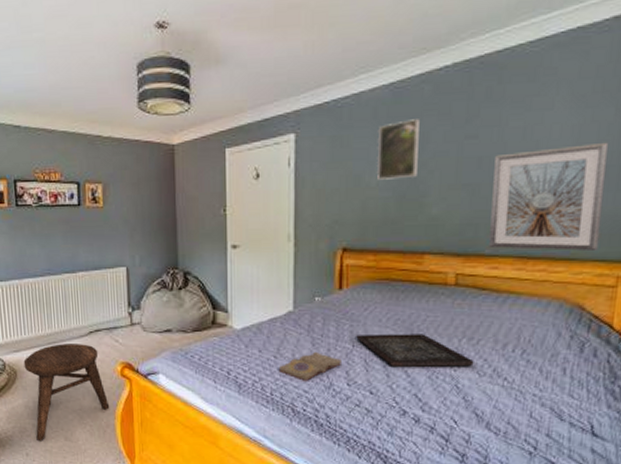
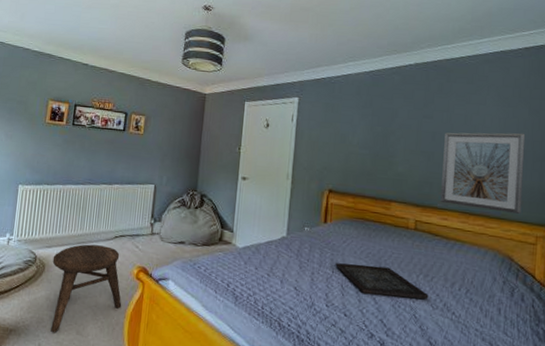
diary: present [278,351,341,382] -> none [270,273,323,300]
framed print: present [377,119,419,180] -> none [358,99,391,141]

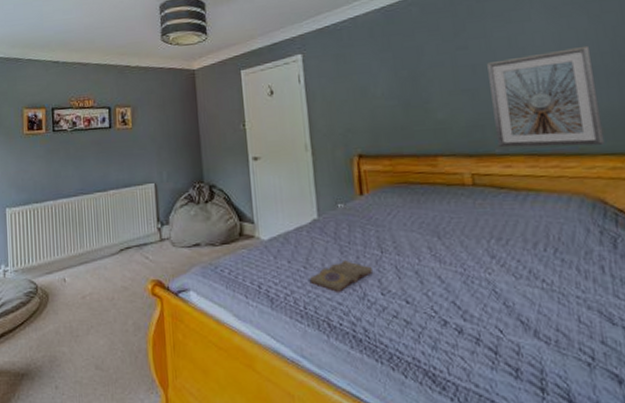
stool: present [51,244,122,332] -> none [55,262,141,370]
diary: none [270,273,323,300] -> present [309,259,372,294]
tray: present [335,263,429,299] -> none [383,236,508,272]

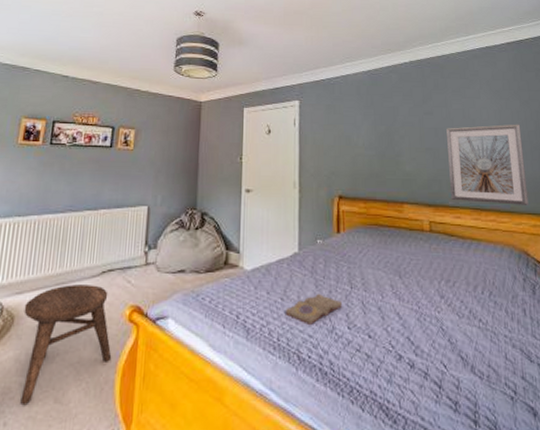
stool: none [55,262,141,370] -> present [20,285,112,404]

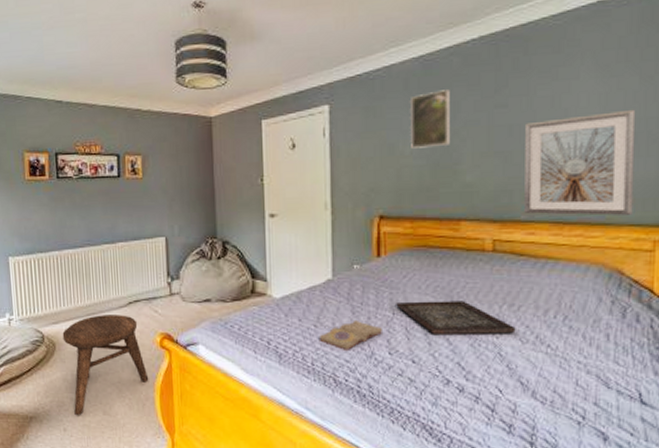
tray: none [353,276,453,309] -> present [396,301,516,334]
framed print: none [361,97,392,141] -> present [409,90,450,149]

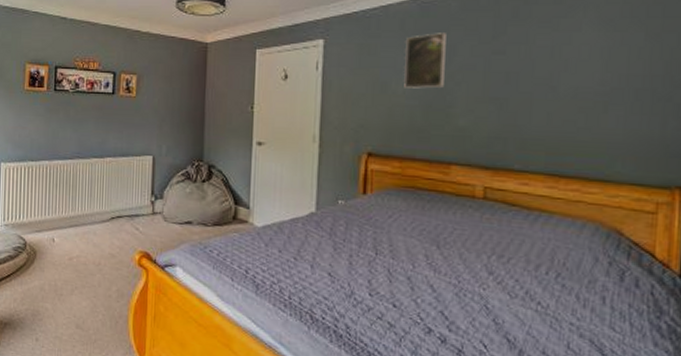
stool: present [62,315,149,415] -> none [44,227,124,326]
diary: present [319,319,382,352] -> none [298,256,364,289]
tray: present [396,301,516,334] -> none [379,243,505,286]
picture frame: present [524,109,636,216] -> none [518,65,641,174]

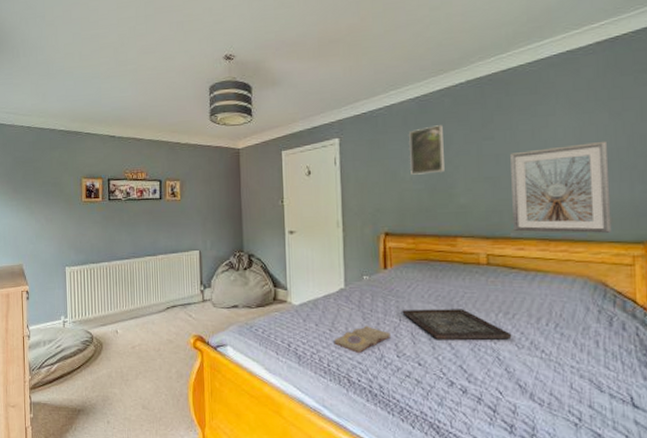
diary: none [298,256,364,289] -> present [333,325,390,354]
tray: none [379,243,505,286] -> present [402,309,512,340]
picture frame: none [518,65,641,174] -> present [510,141,612,233]

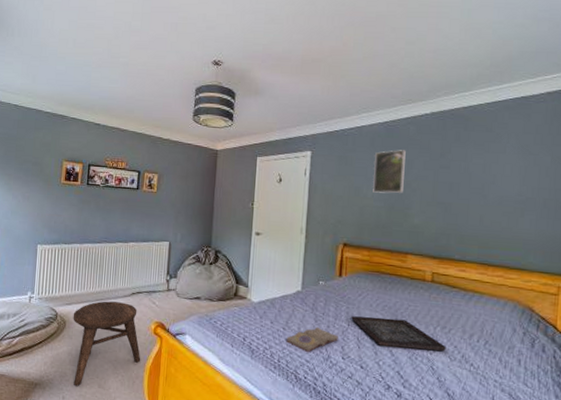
stool: none [109,318,183,409] -> present [73,301,141,386]
picture frame: present [510,141,612,233] -> none [458,181,548,264]

